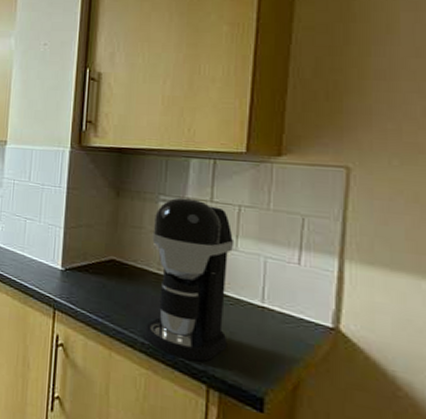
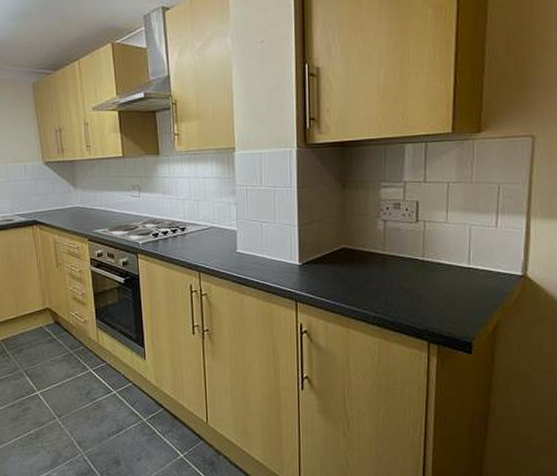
coffee maker: present [144,197,235,362] -> none [375,181,445,323]

